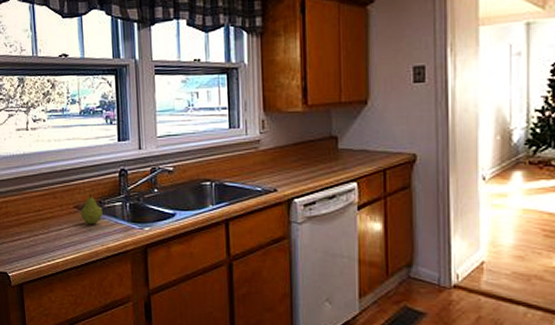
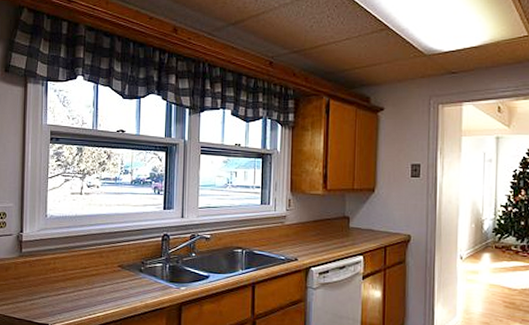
fruit: present [81,193,103,225] -> none [124,254,144,283]

